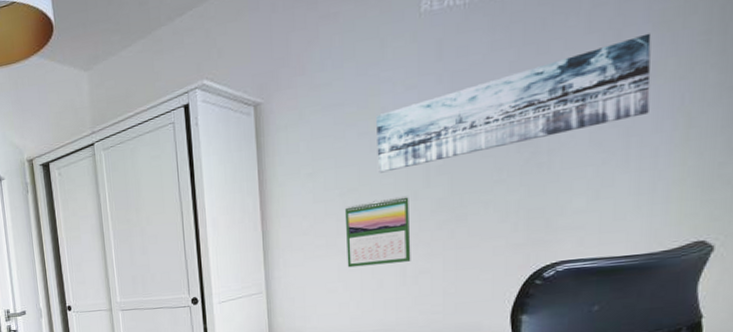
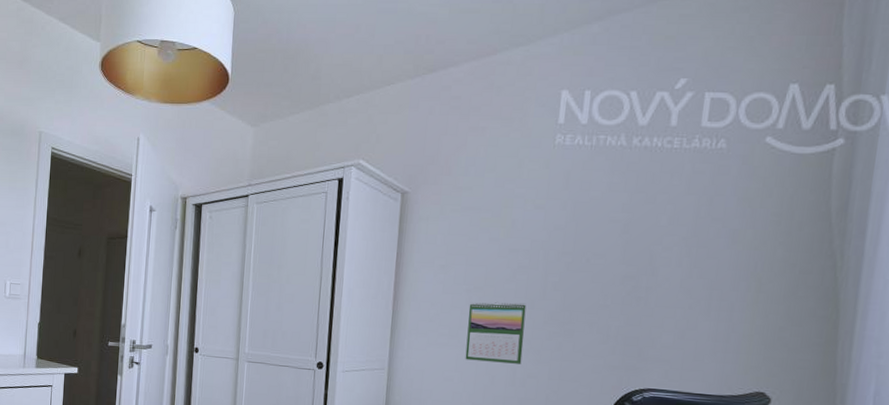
wall art: present [376,33,652,173] -> none [502,205,736,279]

